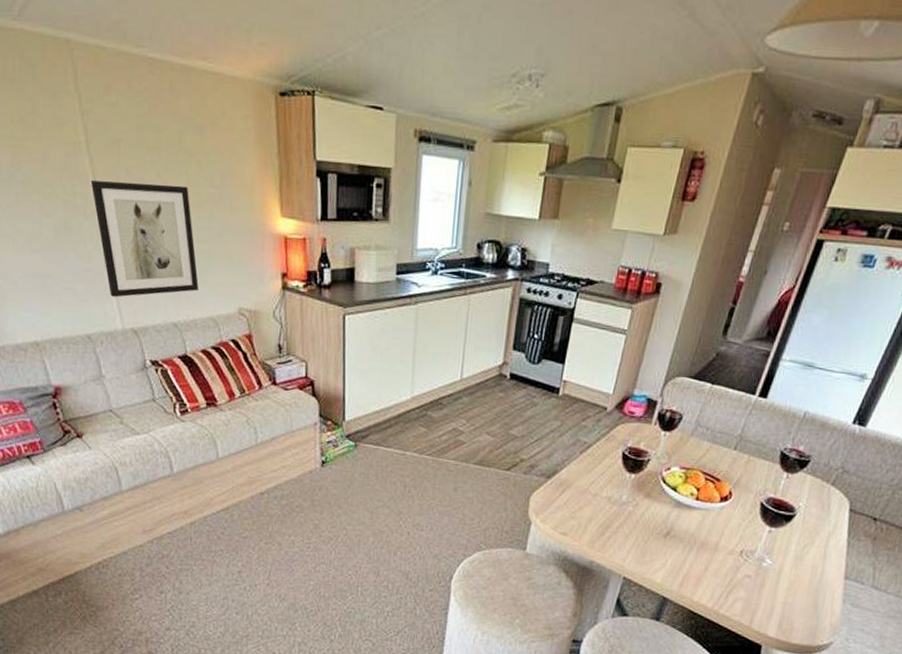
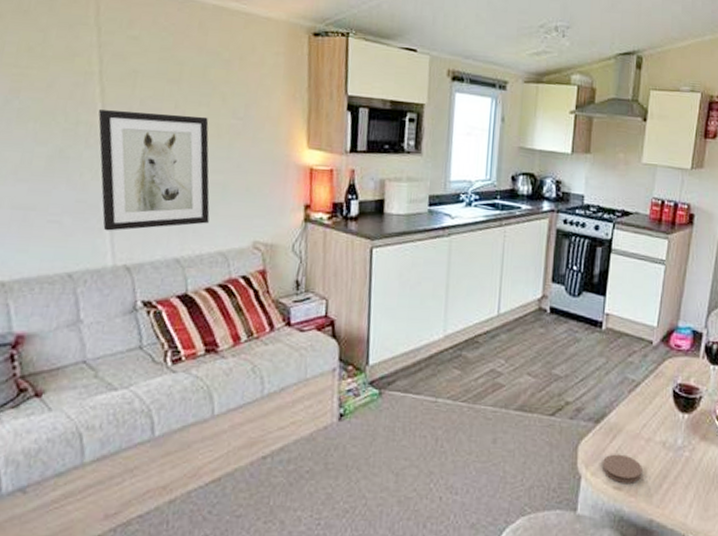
coaster: none [551,505,588,530] -> present [603,454,642,483]

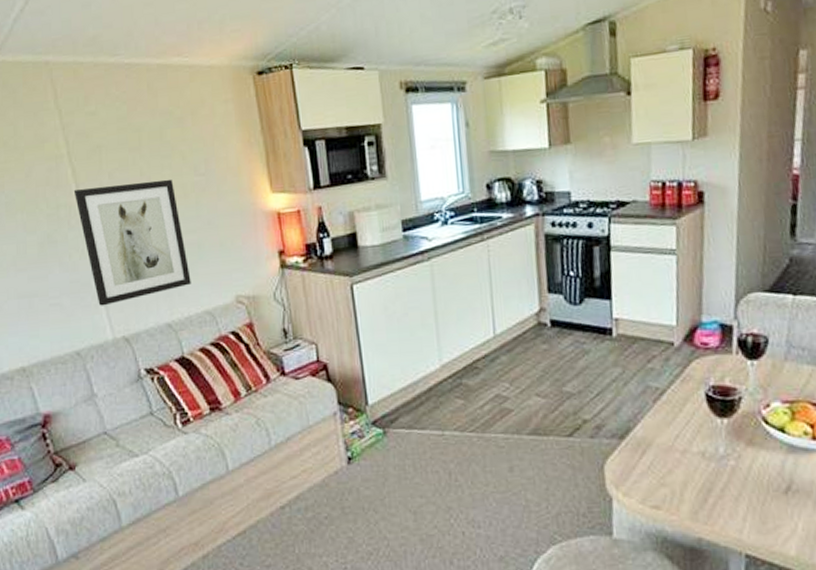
coaster: present [603,454,642,483] -> none [635,470,682,501]

